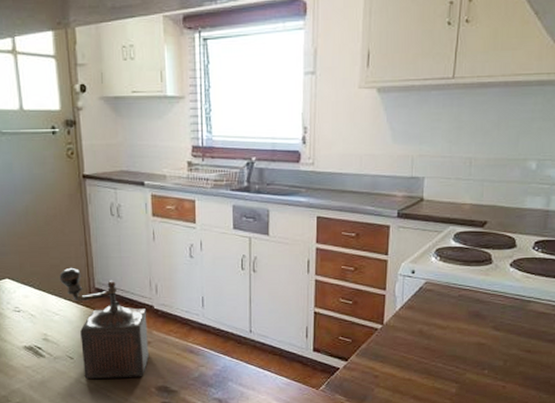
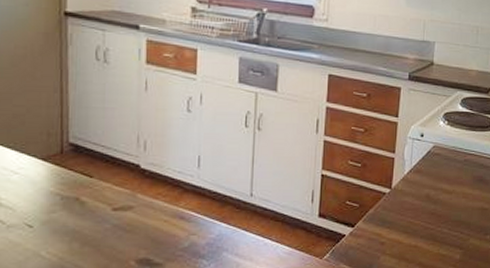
pepper mill: present [59,267,150,380] -> none [23,117,132,253]

